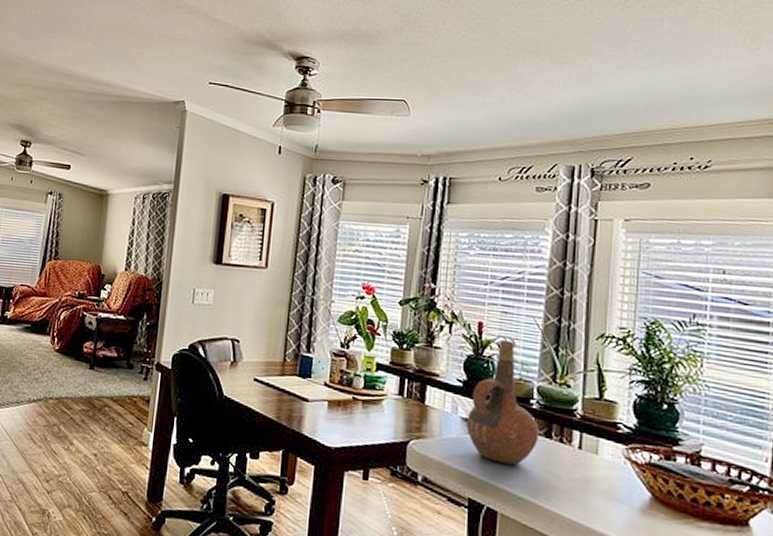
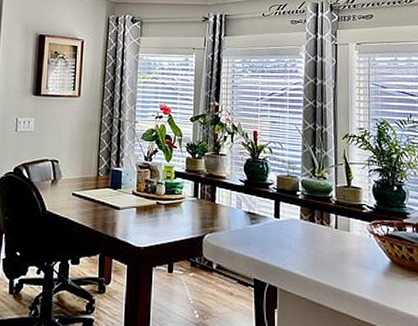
ceramic pitcher: present [467,339,539,465] -> none [249,144,305,247]

